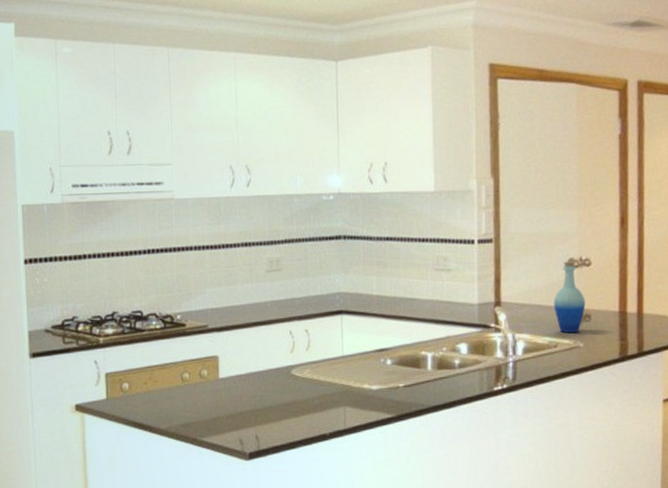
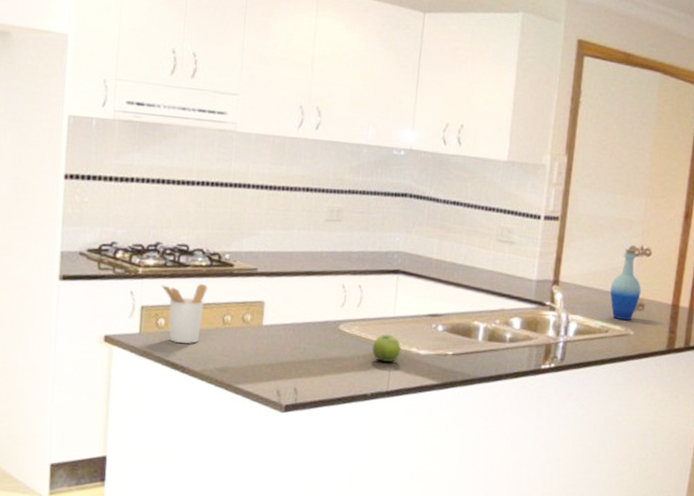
utensil holder: none [121,345,164,405] -> present [160,283,208,345]
fruit: none [325,373,353,402] -> present [372,333,401,363]

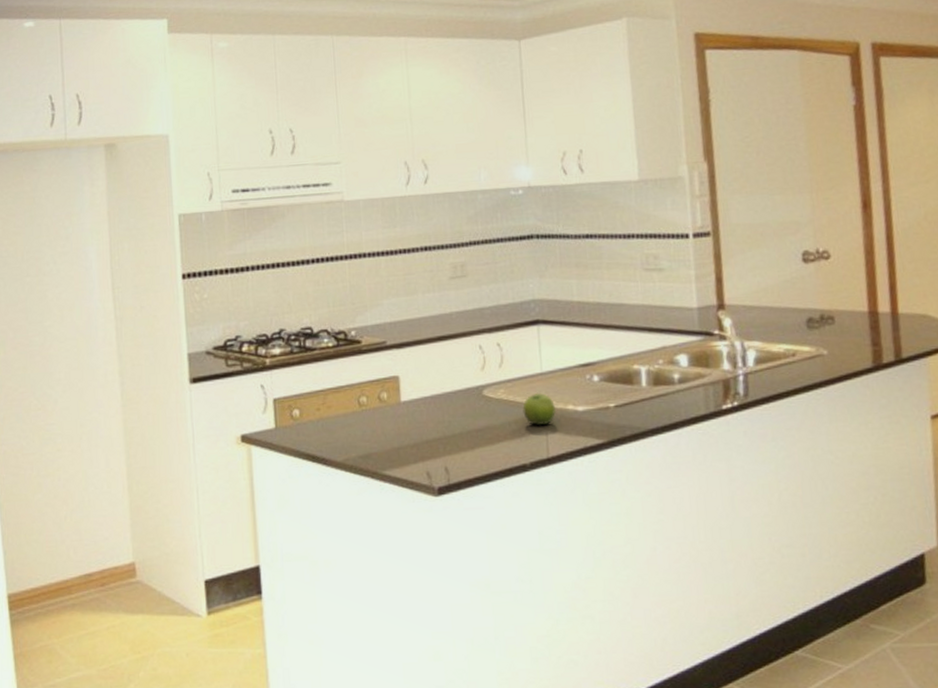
utensil holder: present [160,283,208,345] -> none [290,366,338,434]
bottle: present [610,249,641,321] -> none [787,254,827,340]

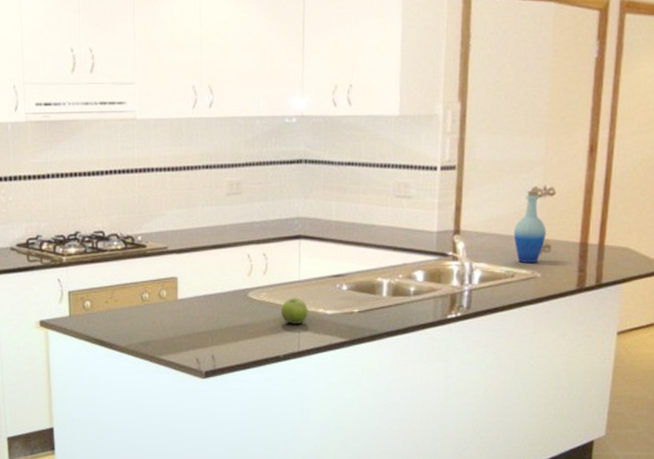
bottle: none [787,254,827,340] -> present [513,190,546,264]

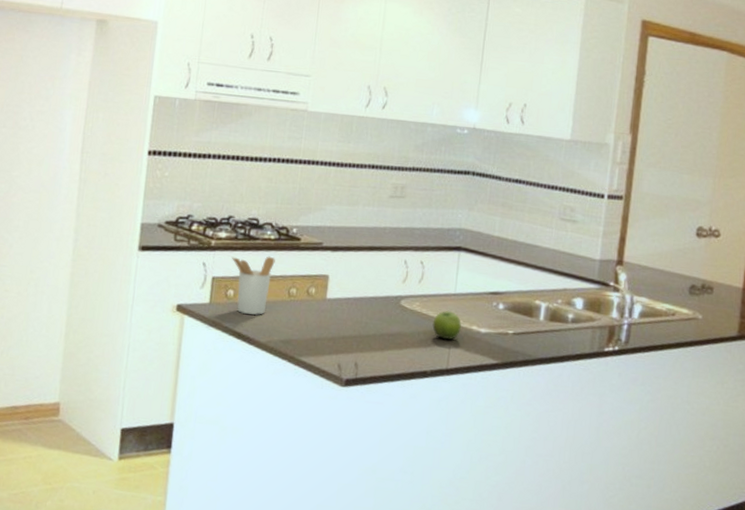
utensil holder: none [83,265,125,323] -> present [231,256,275,316]
bottle: present [513,190,546,264] -> none [676,229,710,304]

